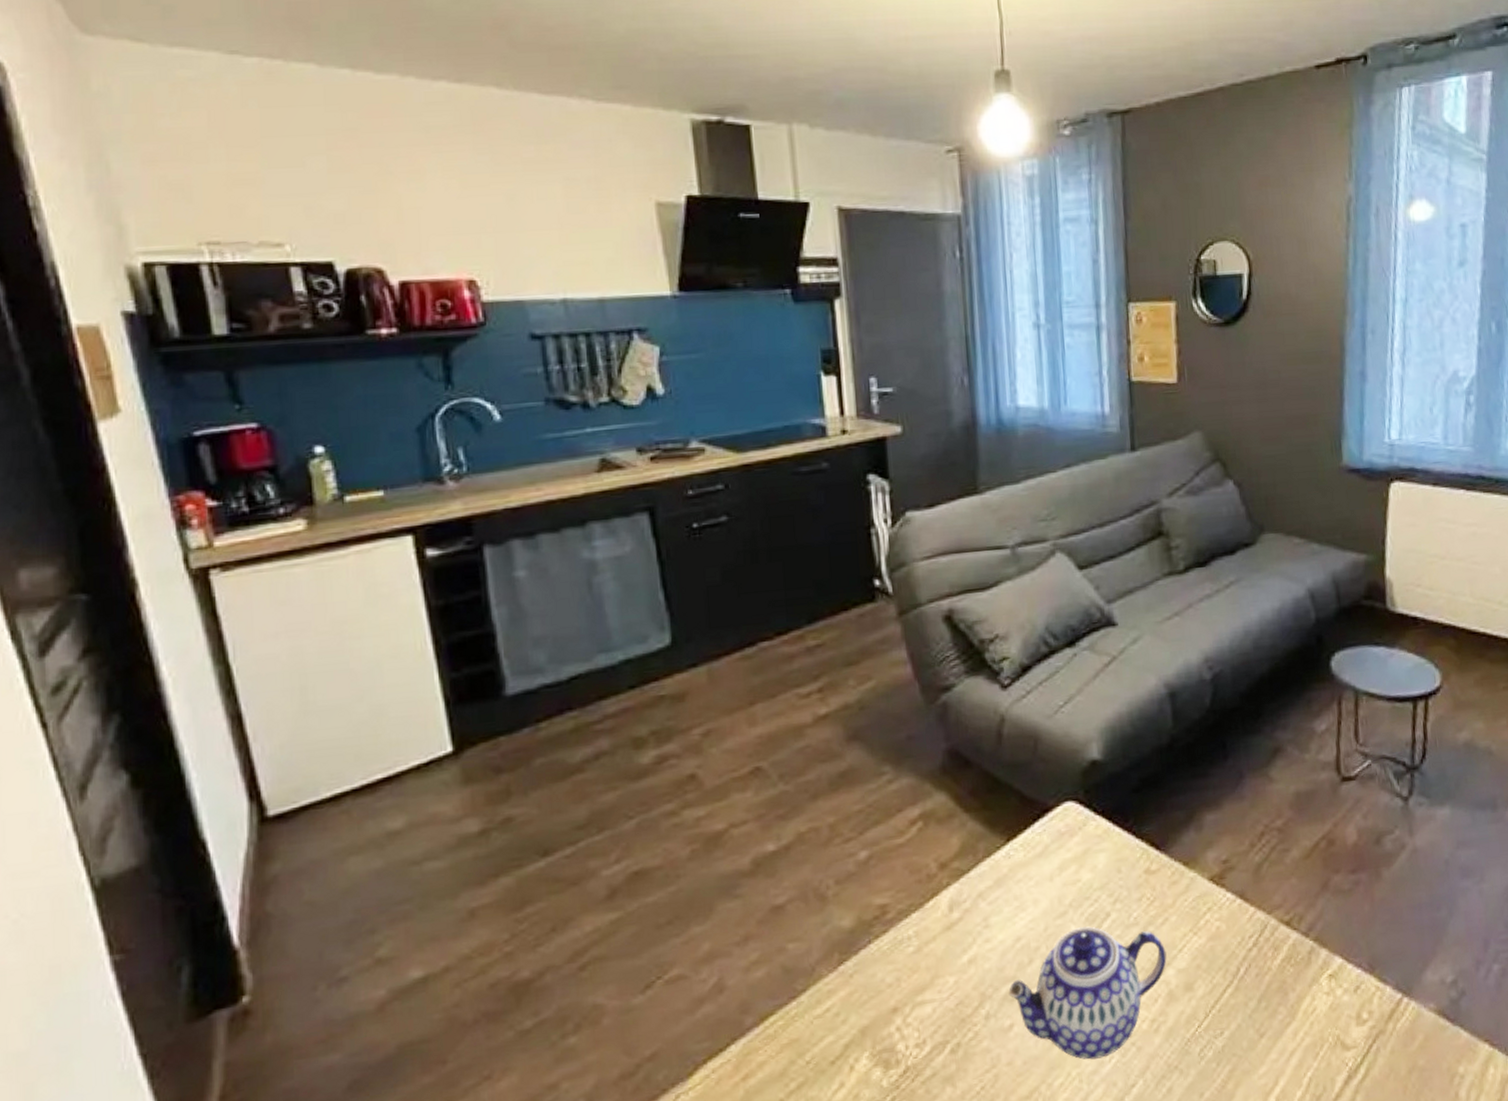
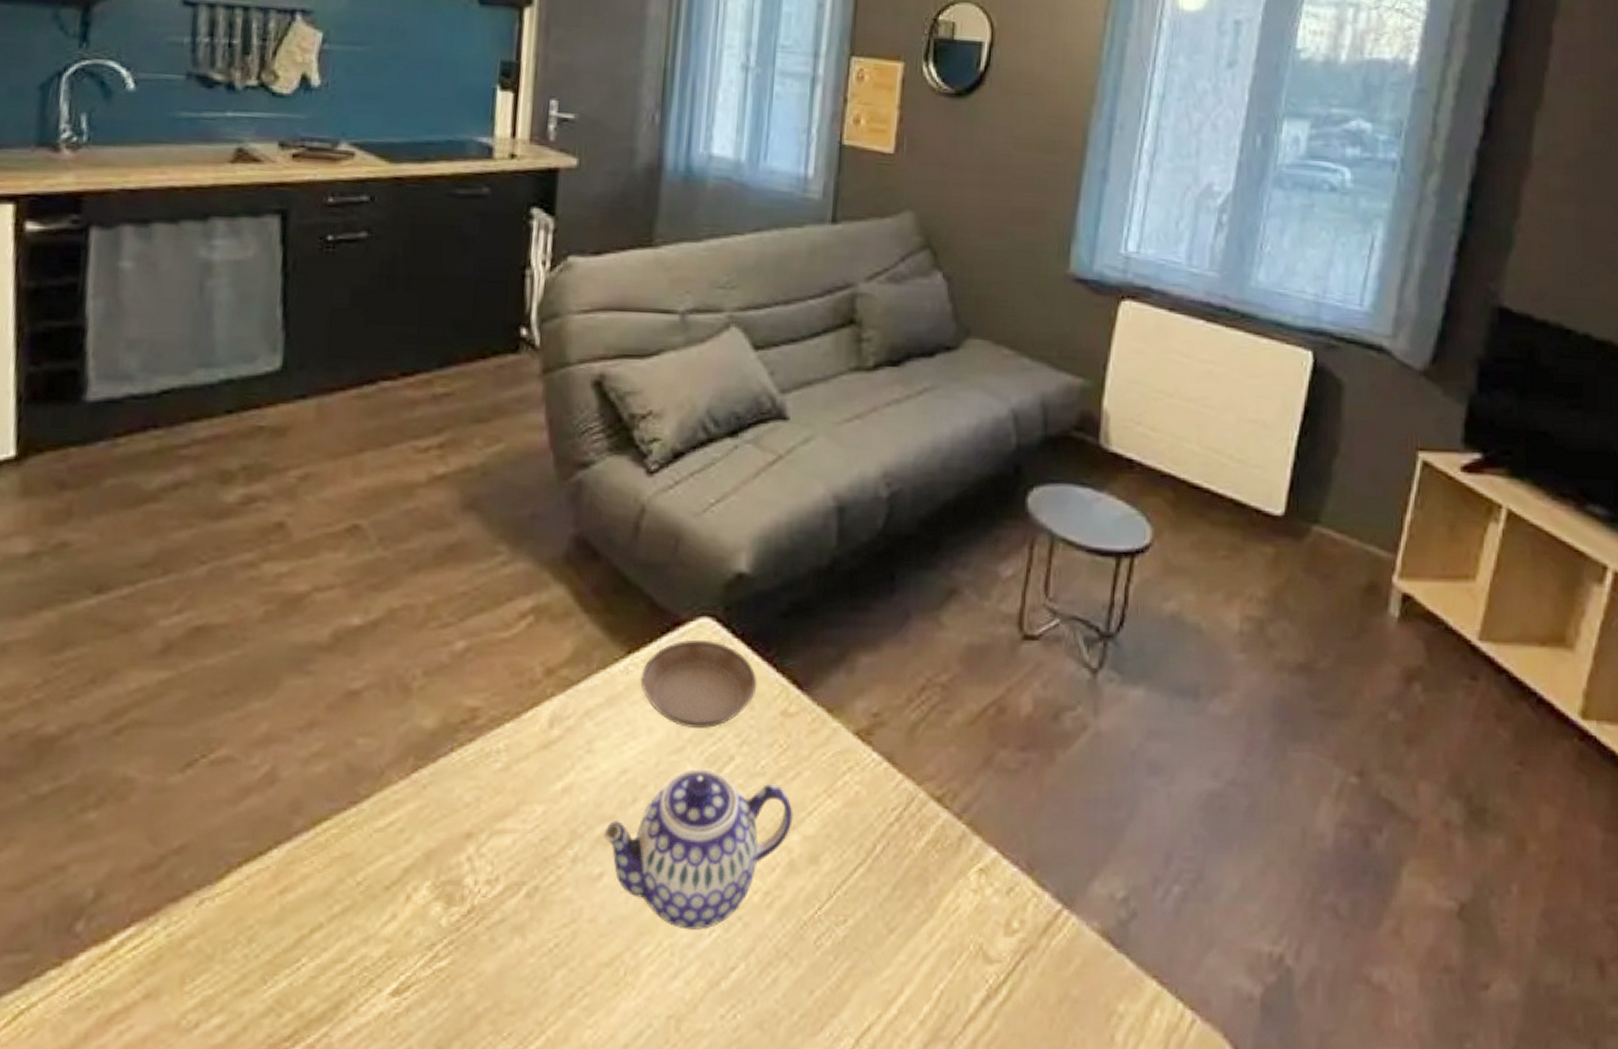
saucer: none [1021,820,1122,895] -> present [640,639,758,728]

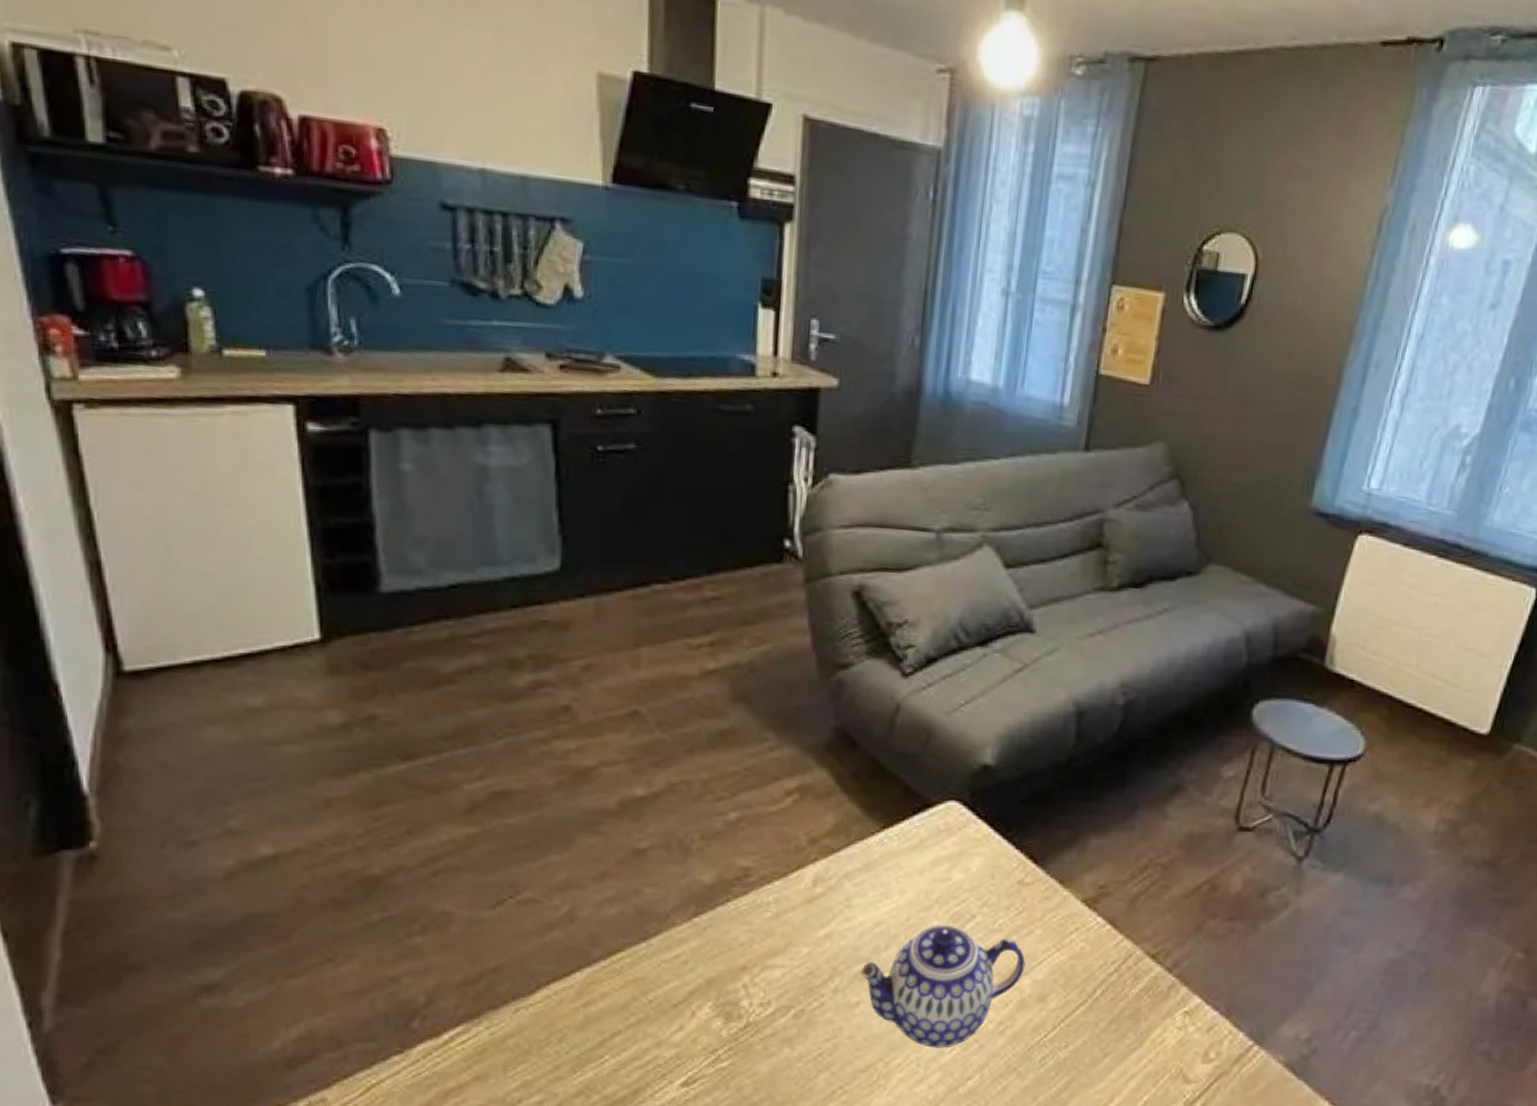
saucer: present [640,639,758,728] -> none [894,818,998,892]

